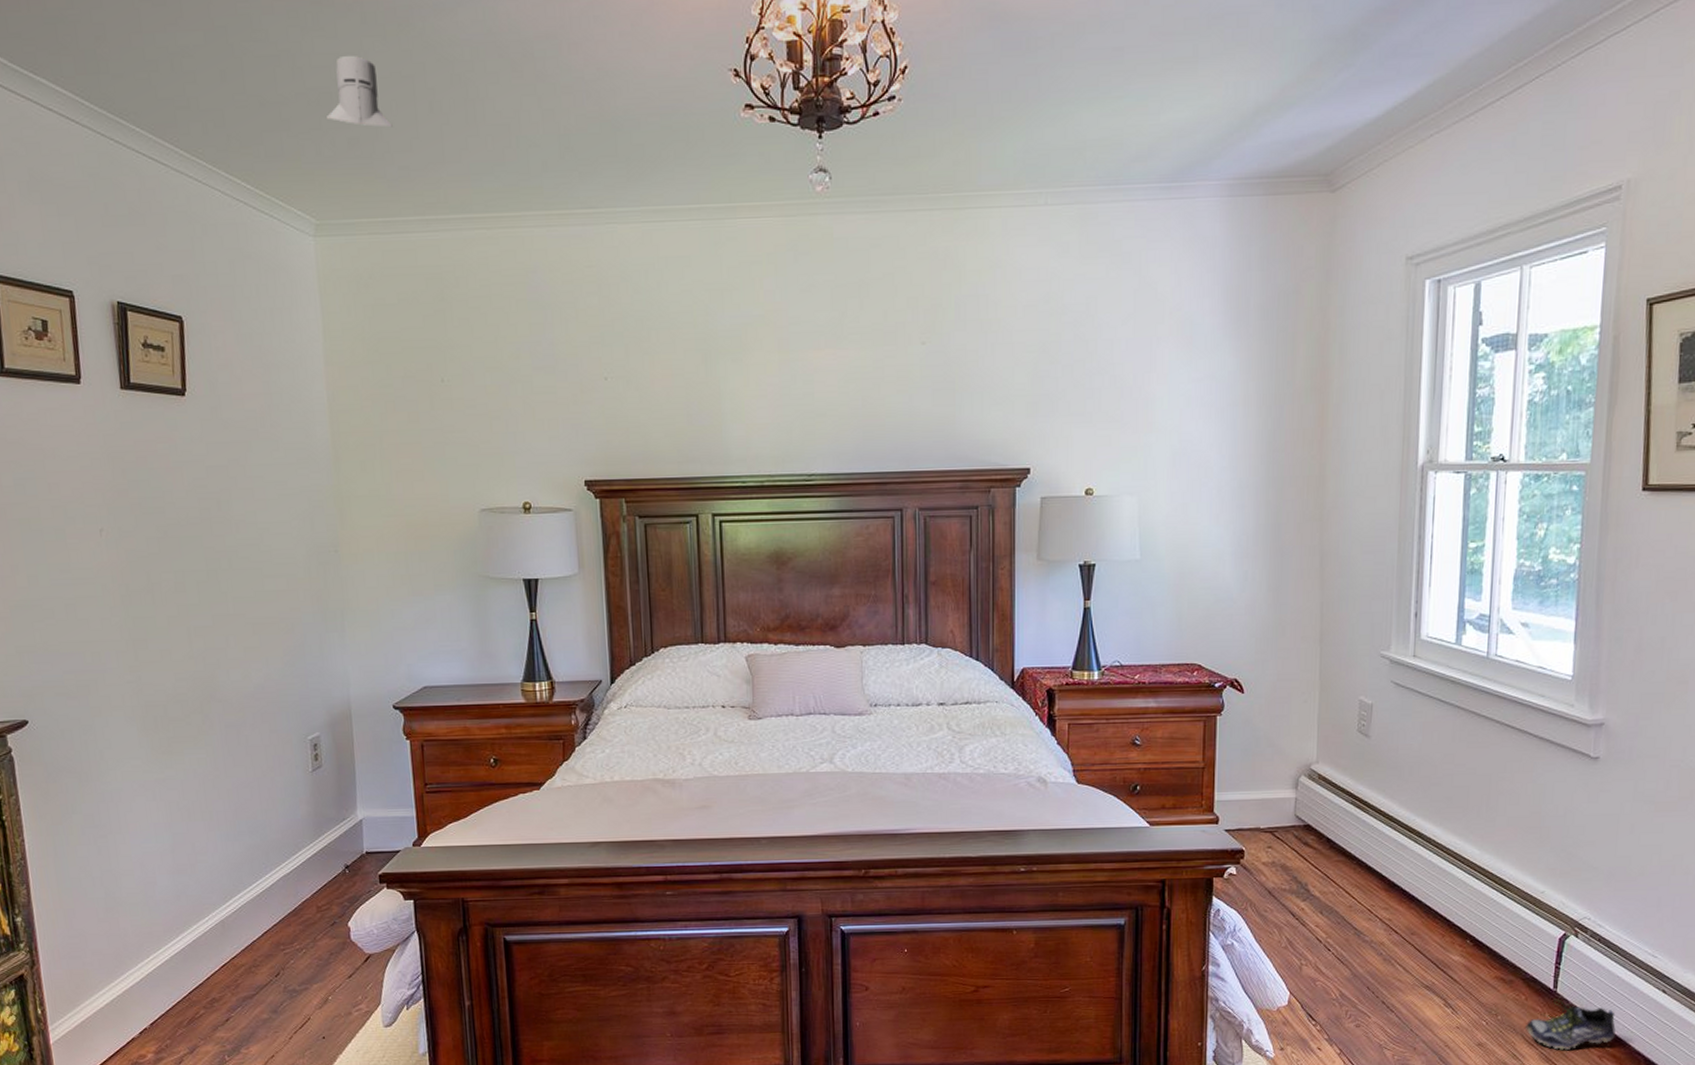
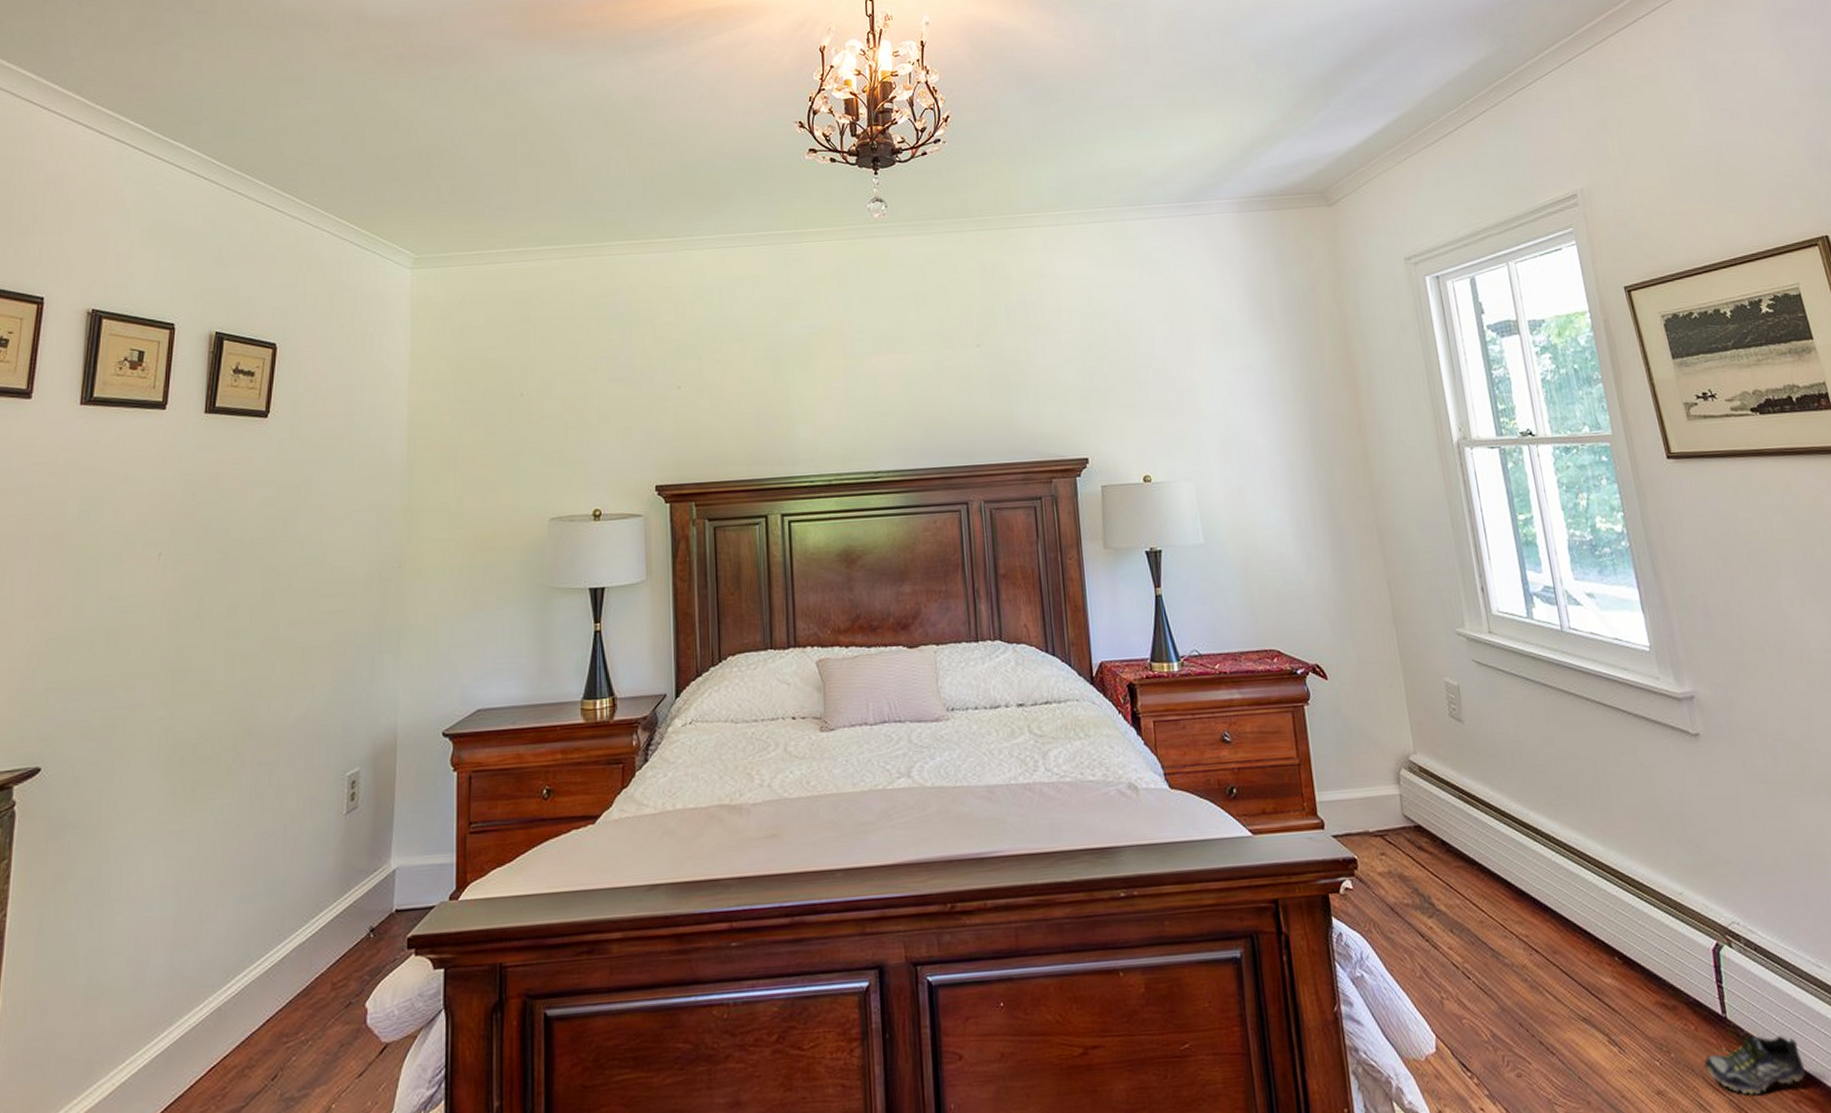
knight helmet: present [327,56,393,128] -> none [435,119,494,176]

